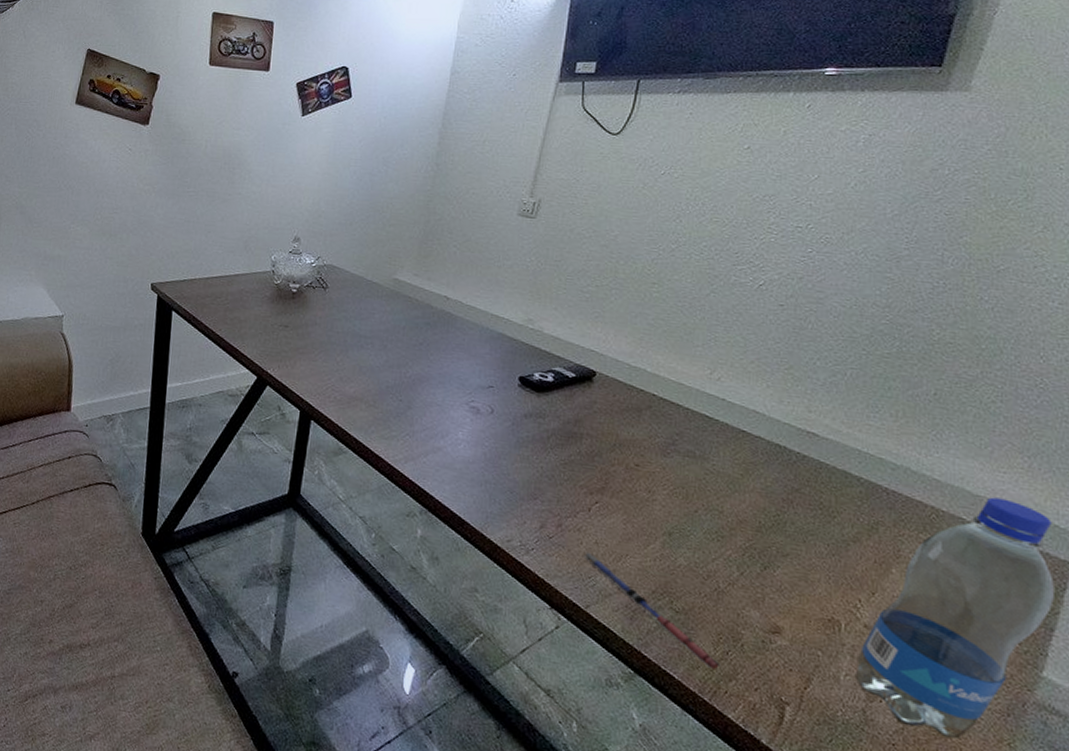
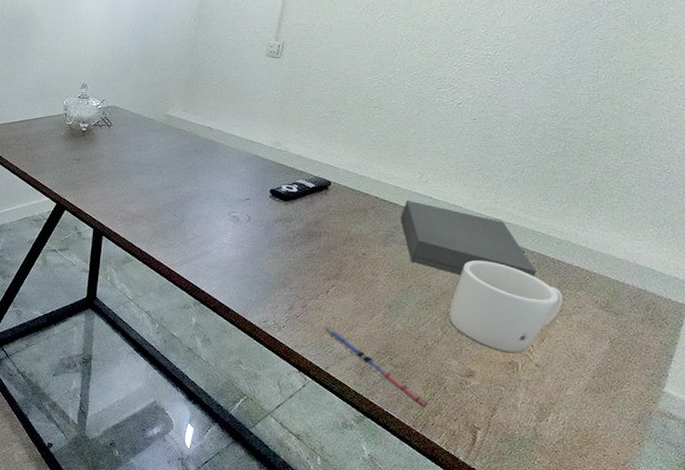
gaming console: none [685,400,864,510] -> present [401,199,537,276]
mug: none [747,483,901,609] -> present [449,260,563,354]
bottle: present [856,497,1054,739] -> none [529,260,674,444]

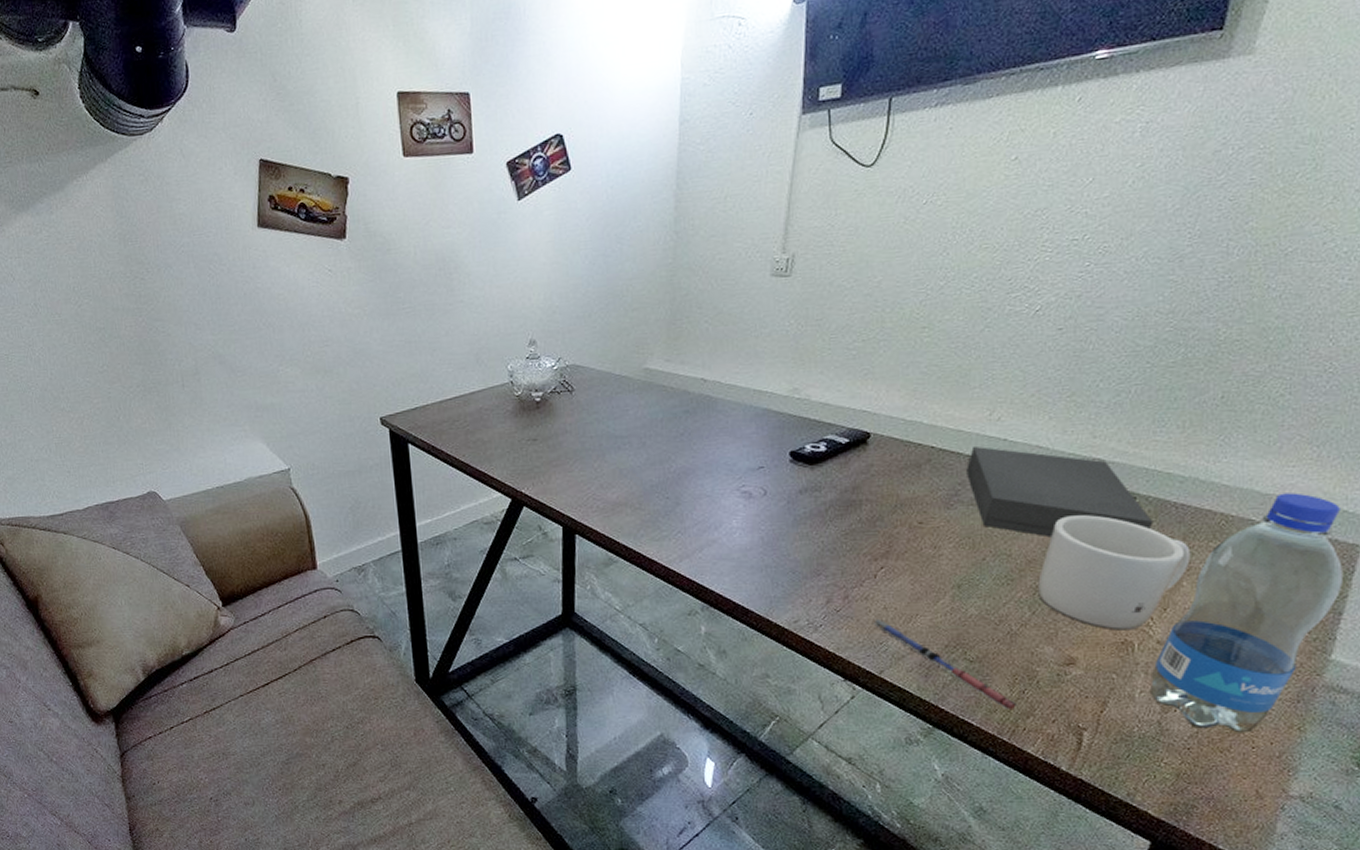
bottle: none [529,260,674,444] -> present [1150,493,1342,733]

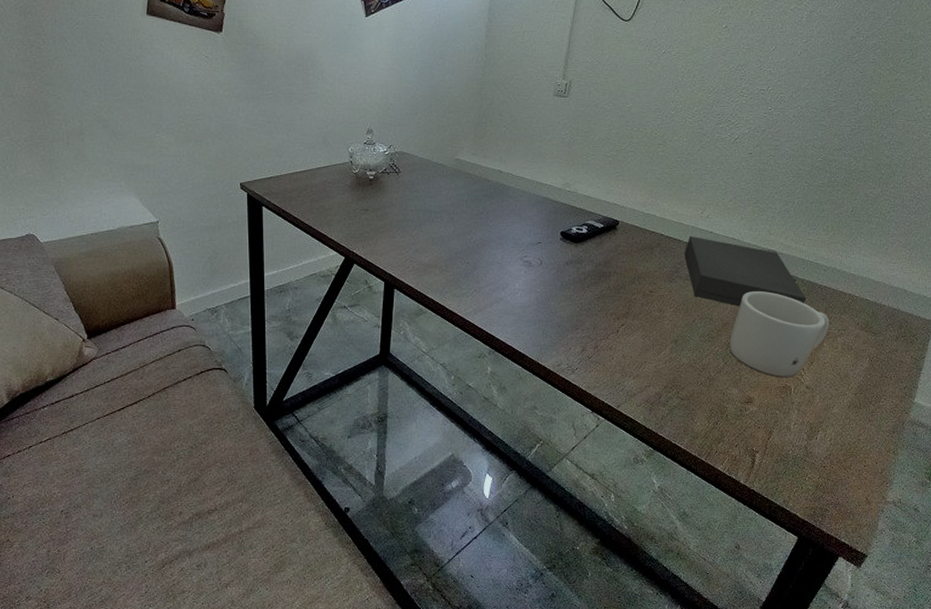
pen: present [873,618,1018,711] -> none [614,364,713,437]
bottle: present [1150,493,1342,733] -> none [801,282,923,455]

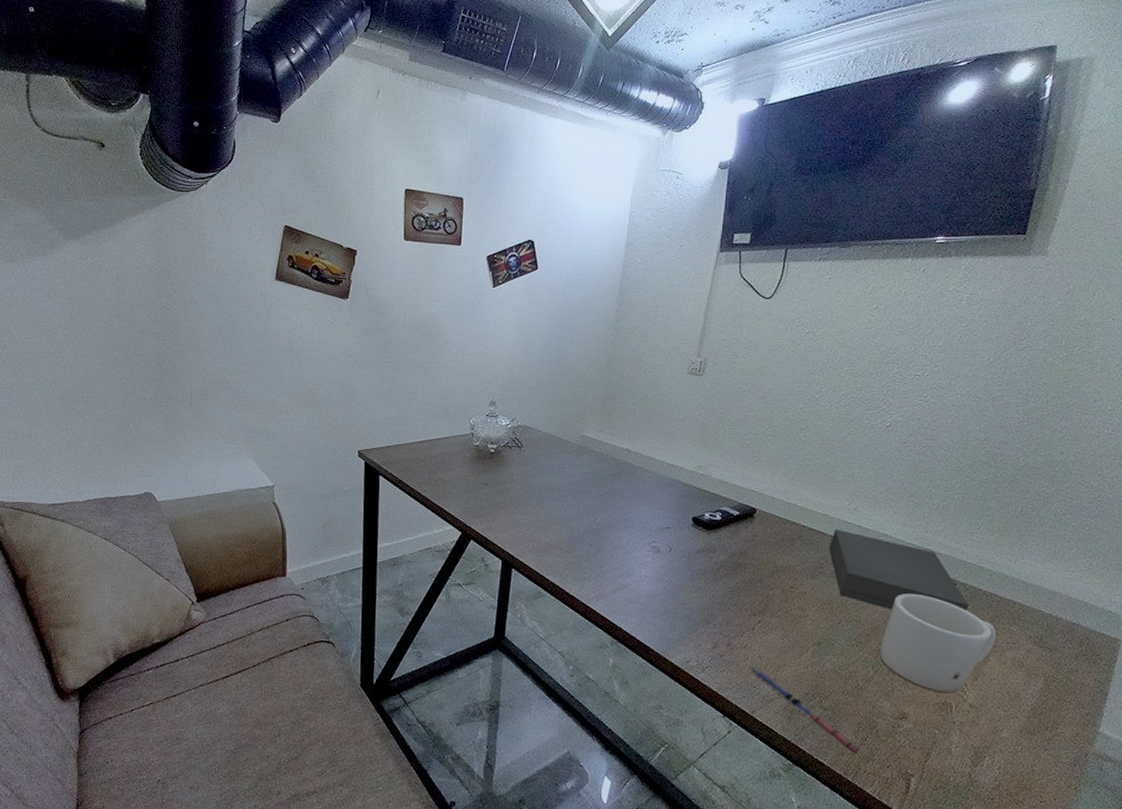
pen: none [614,364,713,437] -> present [749,665,861,755]

